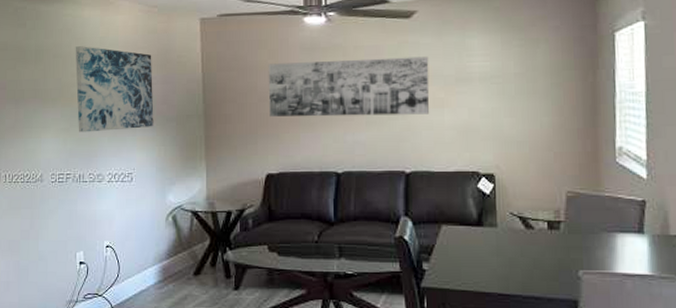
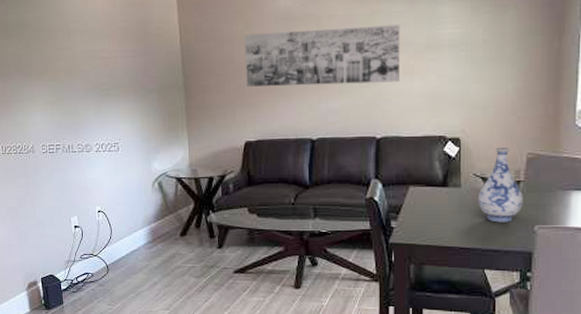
wall art: present [75,46,154,133] -> none [55,20,136,105]
vase: none [515,184,565,267] -> present [478,147,523,223]

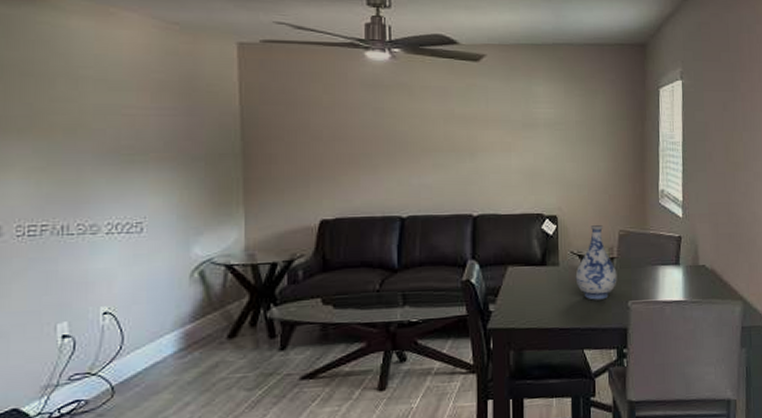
wall art: present [244,24,400,87] -> none [323,99,497,158]

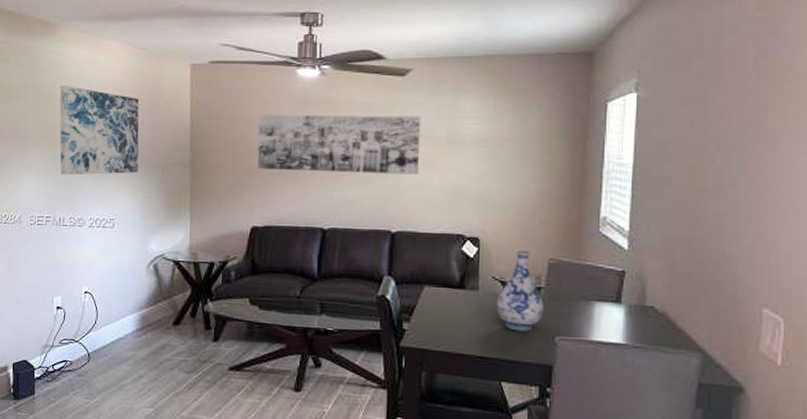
wall art: none [55,64,174,173] -> present [59,86,140,175]
wall art: none [323,99,497,158] -> present [257,115,421,175]

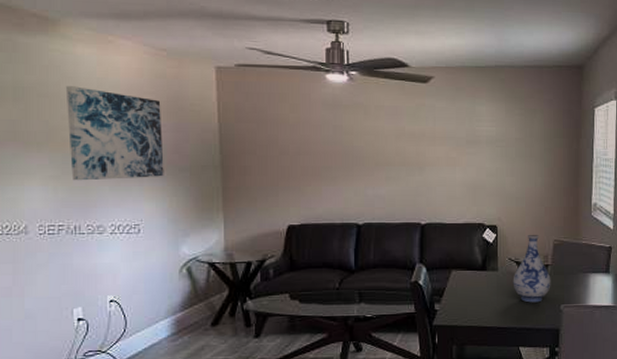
wall art: present [257,115,421,175] -> none [289,118,444,172]

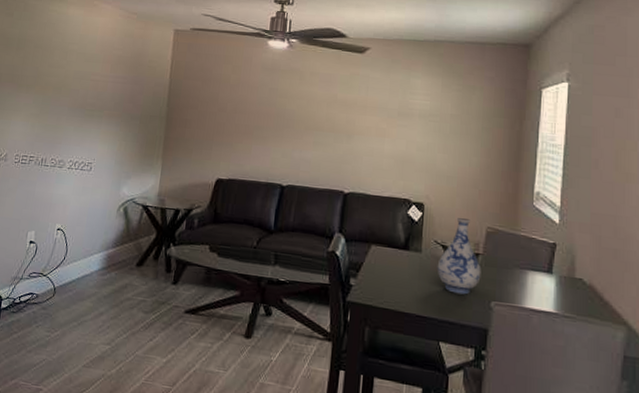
wall art: present [65,86,164,181] -> none [47,40,126,123]

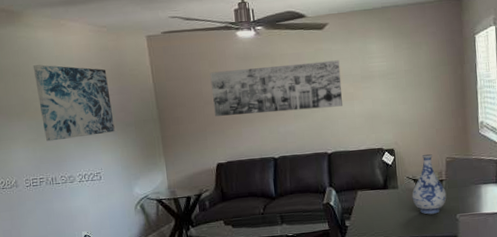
wall art: none [47,40,126,123] -> present [32,64,115,142]
wall art: none [226,78,376,142] -> present [210,60,342,116]

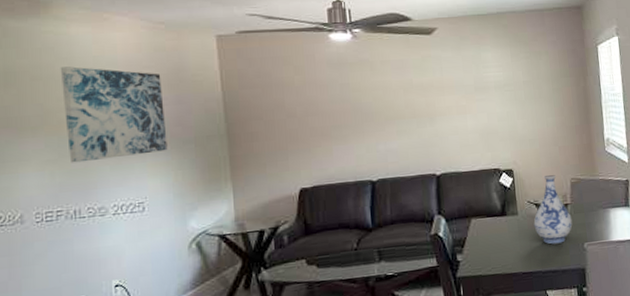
wall art: present [210,60,342,116] -> none [295,68,454,132]

